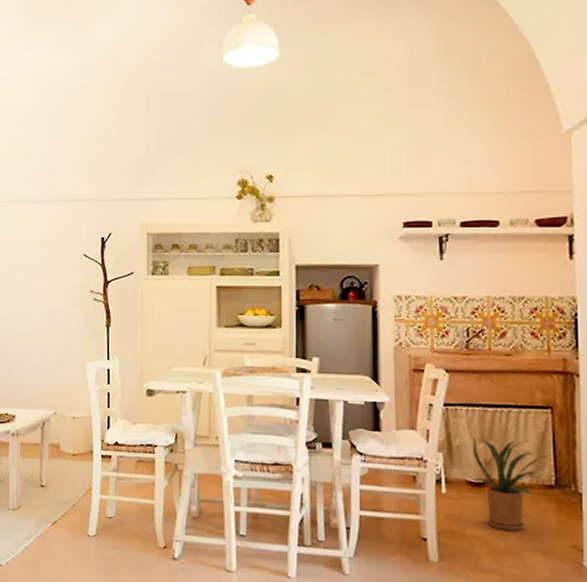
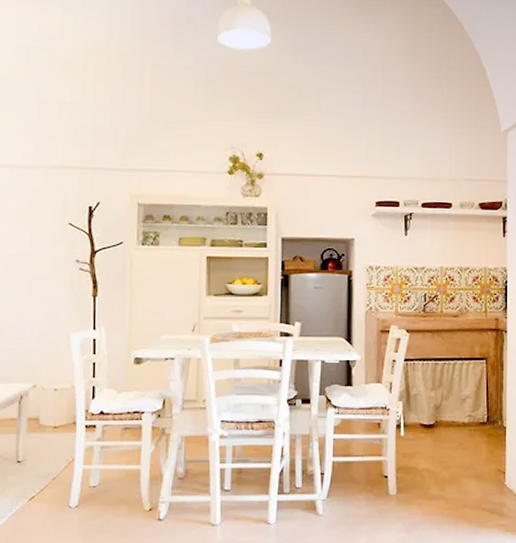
house plant: present [472,436,550,531] -> none [425,386,484,462]

